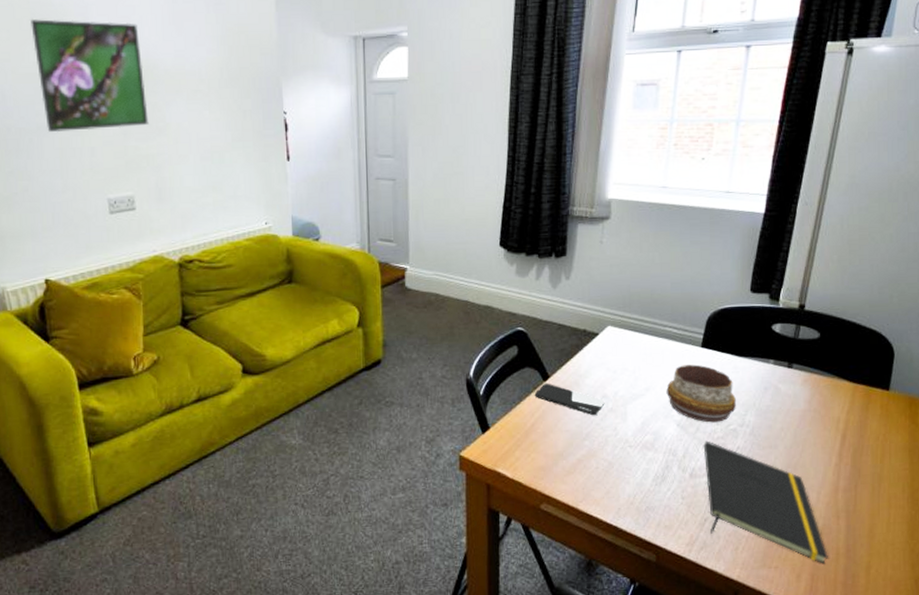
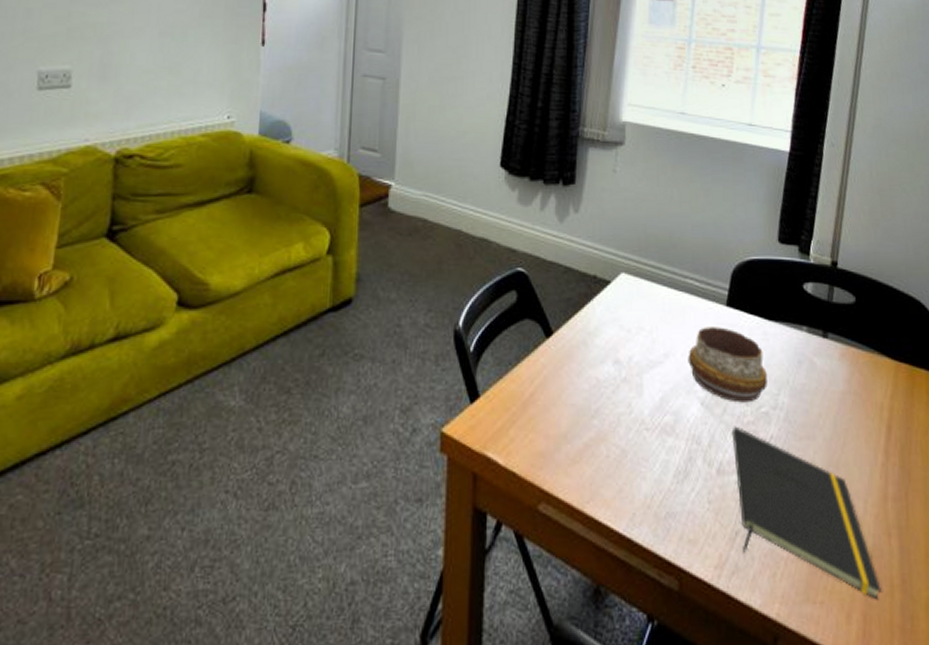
smartphone: present [535,383,605,416] -> none [536,340,617,387]

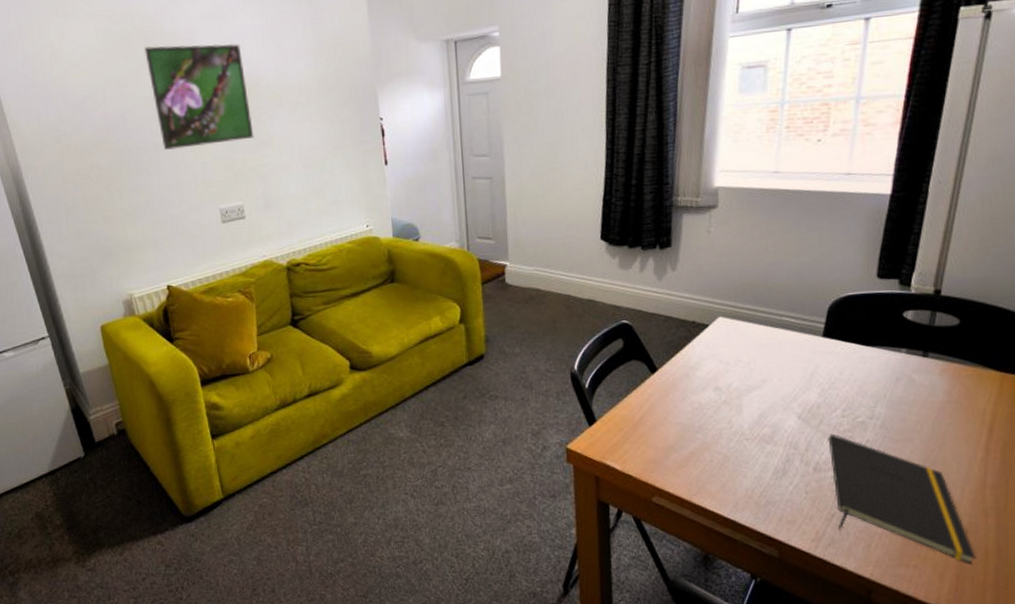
decorative bowl: present [688,327,767,403] -> none [785,354,864,415]

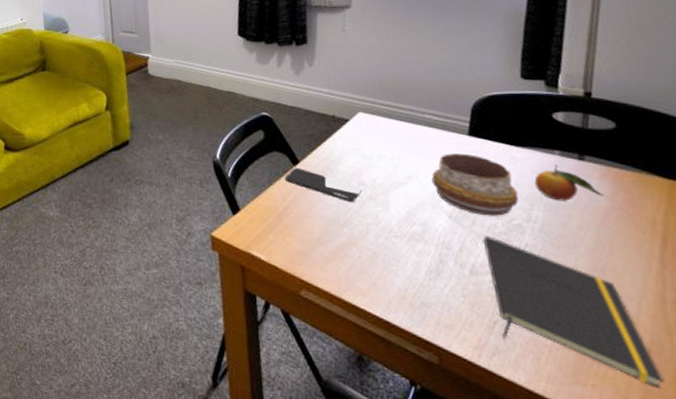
smartphone: none [643,375,718,409] -> present [285,167,363,203]
decorative bowl: none [785,354,864,415] -> present [431,153,518,216]
fruit: none [880,362,942,397] -> present [534,164,604,201]

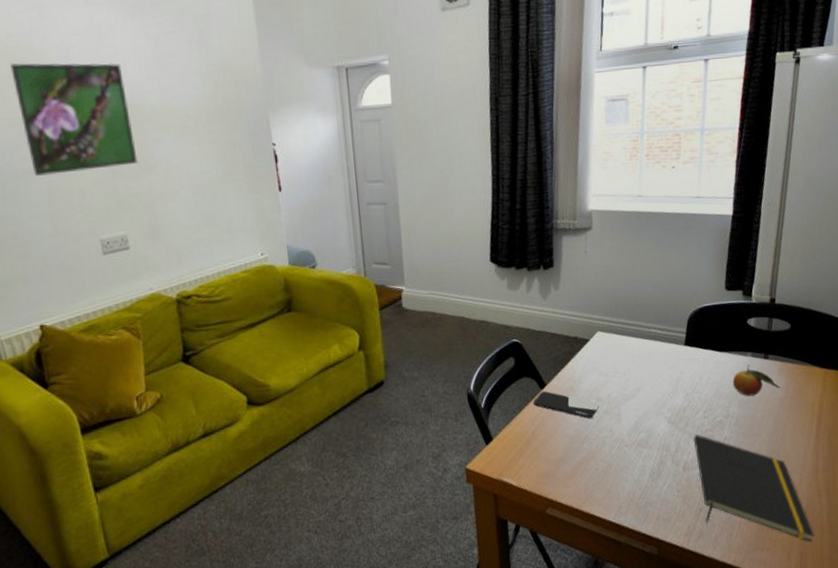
decorative bowl: present [431,153,518,216] -> none [655,362,720,417]

